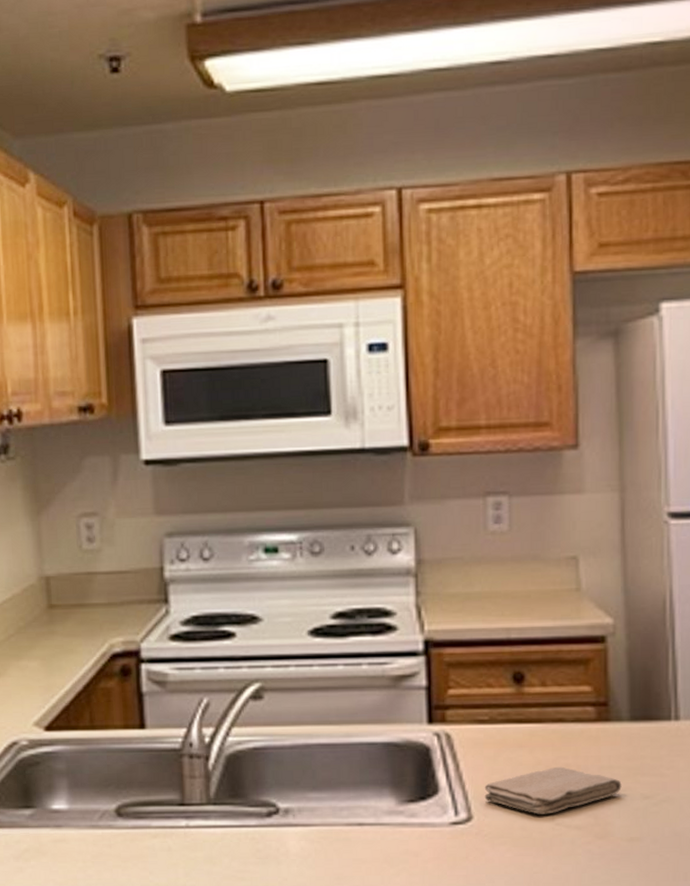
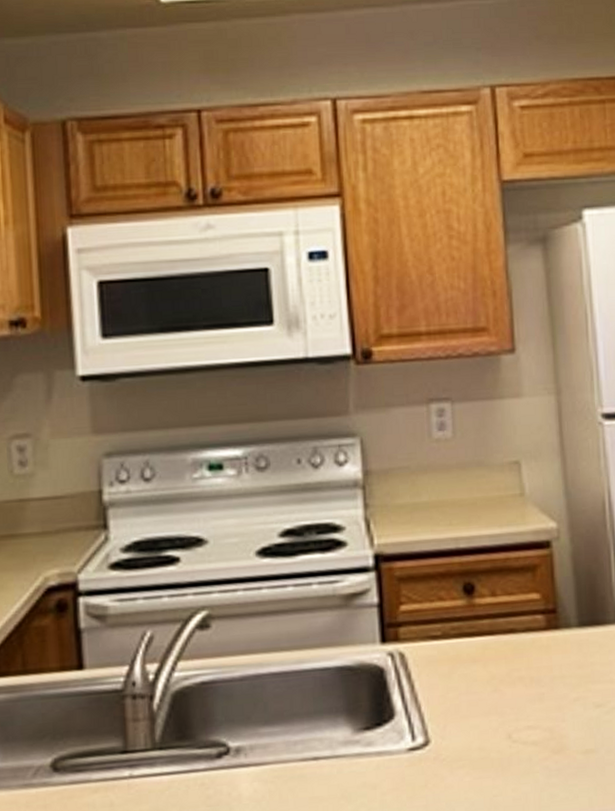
washcloth: present [484,766,622,814] -> none [440,679,574,733]

